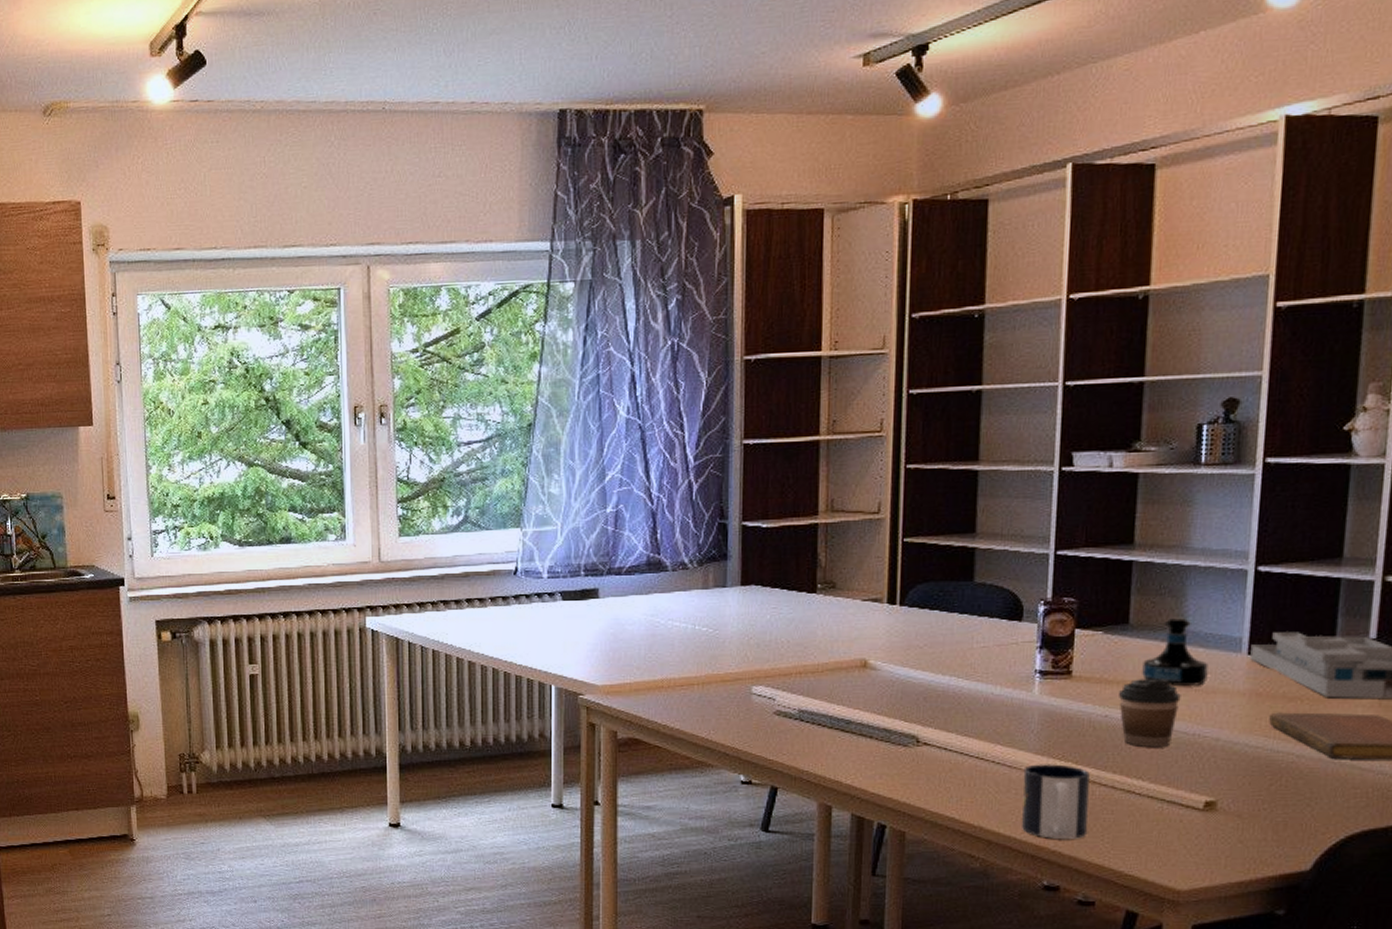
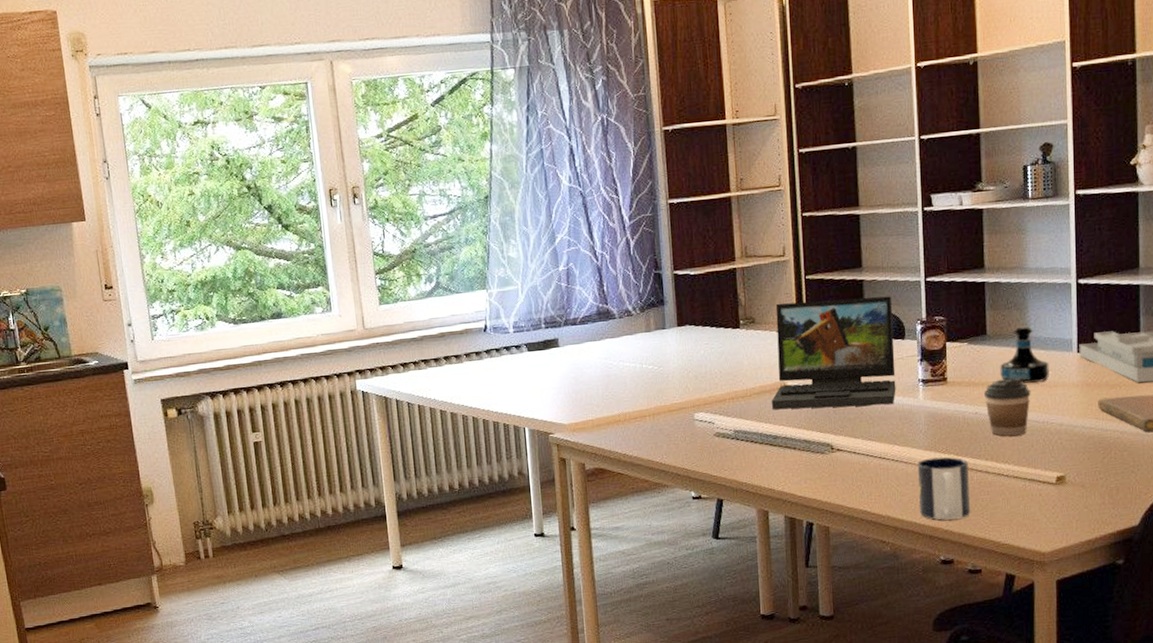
laptop: none [846,567,1010,696] -> present [771,296,896,410]

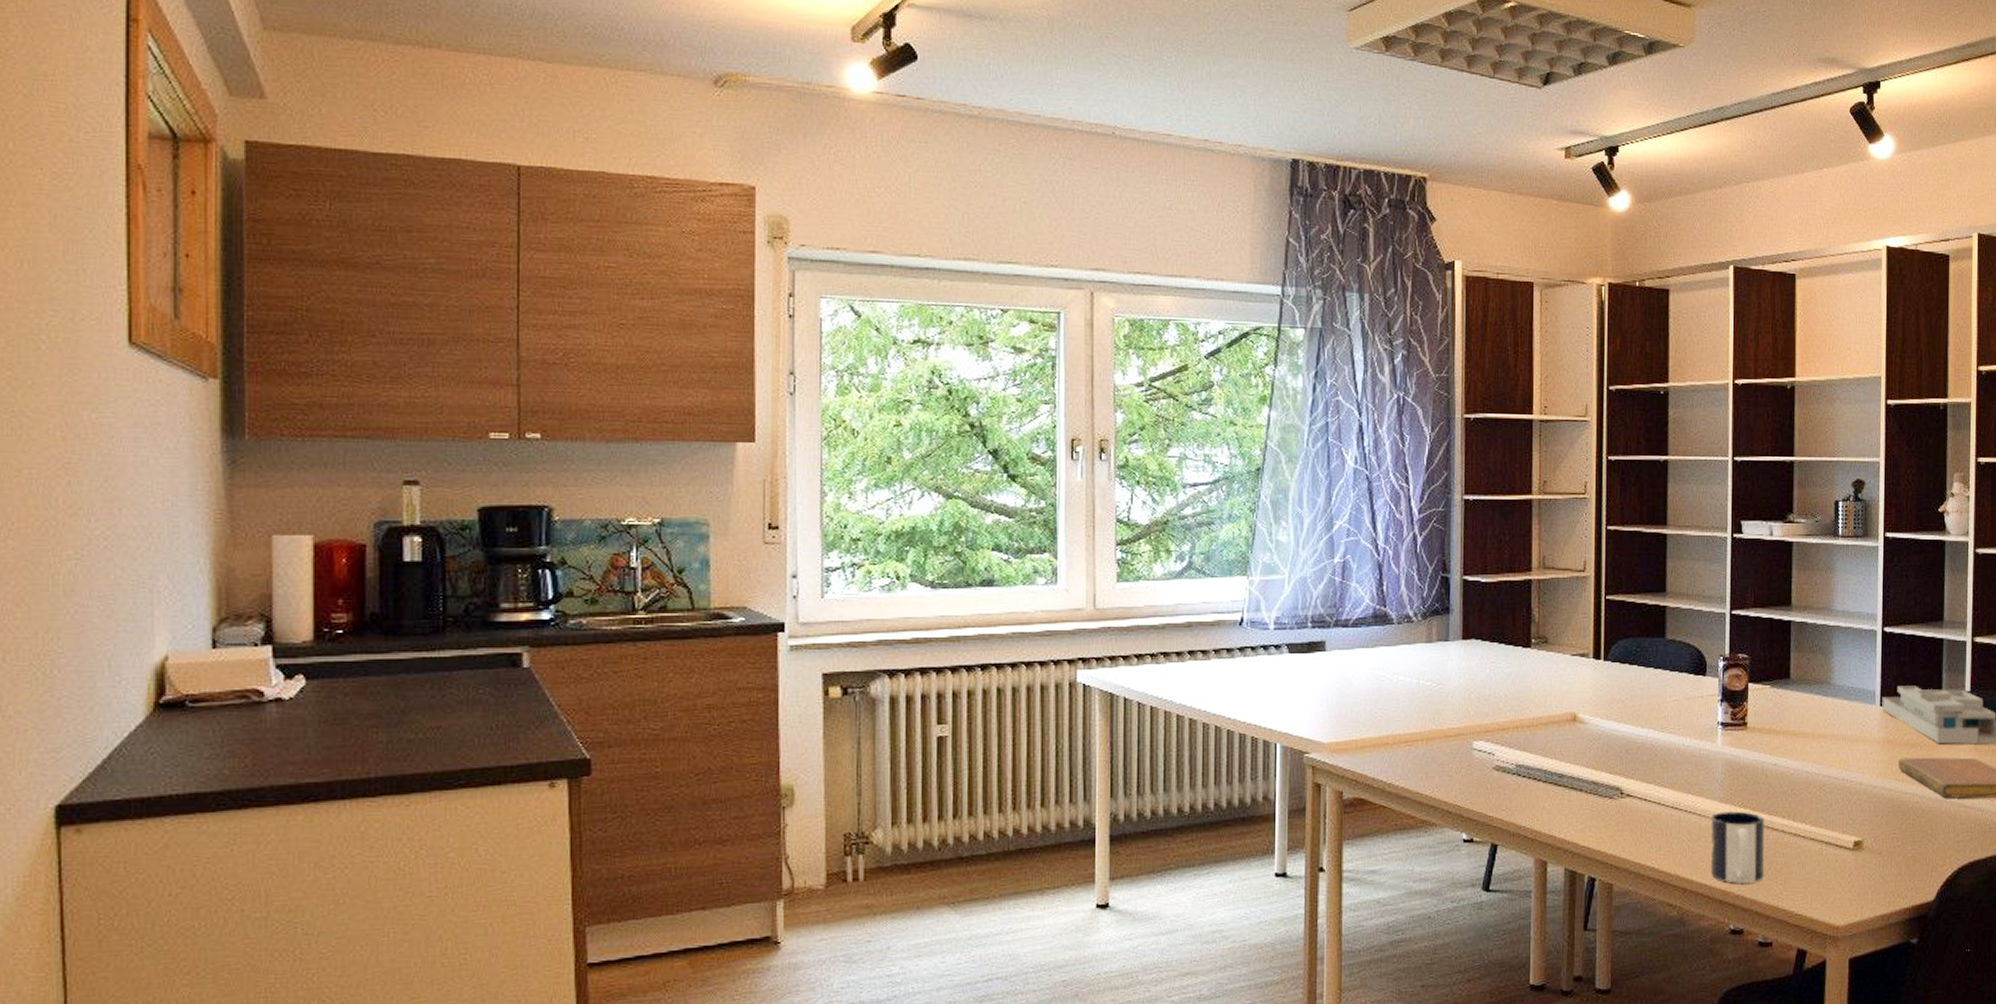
laptop: present [771,296,896,410] -> none [1559,624,1695,748]
coffee cup: present [984,378,1031,436] -> none [1785,728,1832,792]
tequila bottle: present [1000,326,1049,384] -> none [1802,672,1852,735]

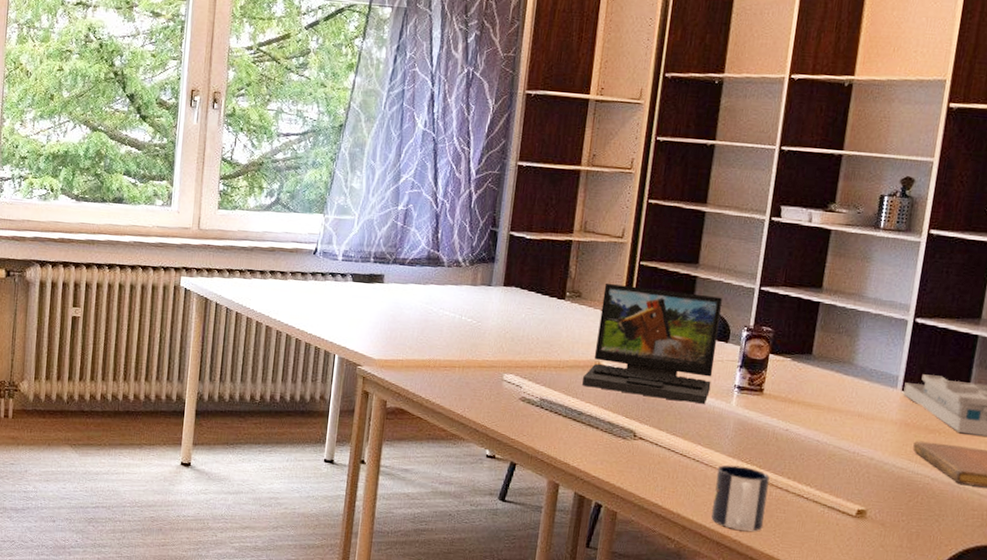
laptop: none [1559,624,1695,748] -> present [582,284,722,404]

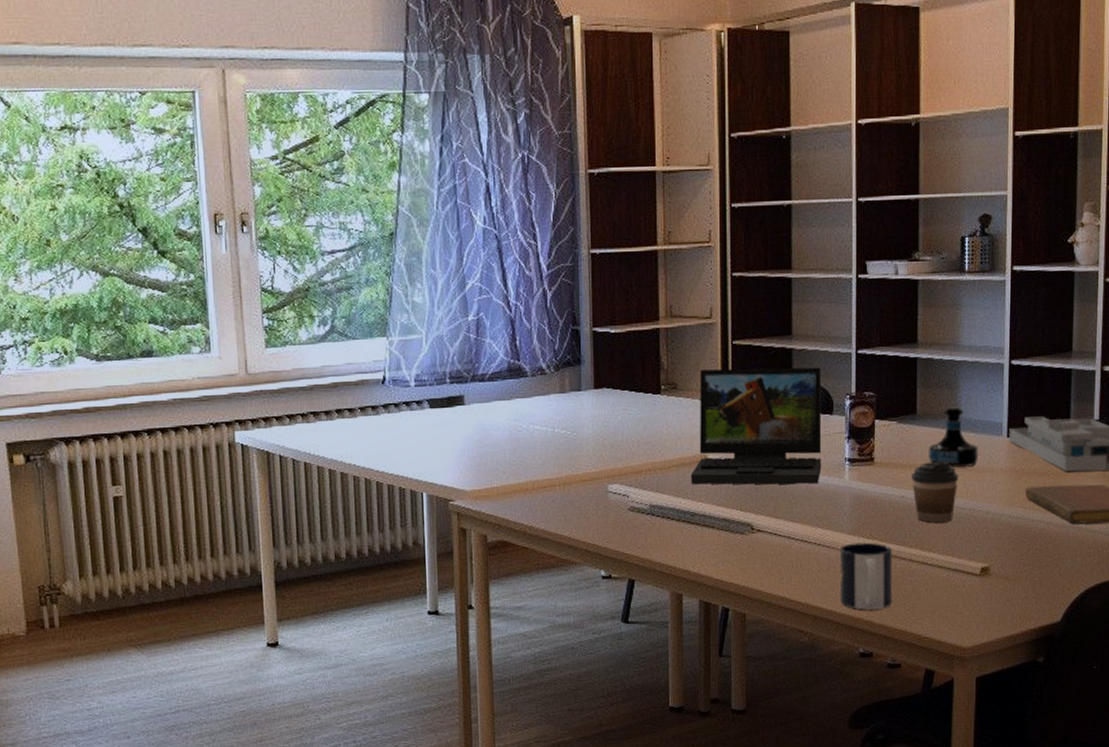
coffee cup: none [798,401,847,461] -> present [912,461,959,523]
tequila bottle: none [818,353,871,412] -> present [929,406,978,468]

